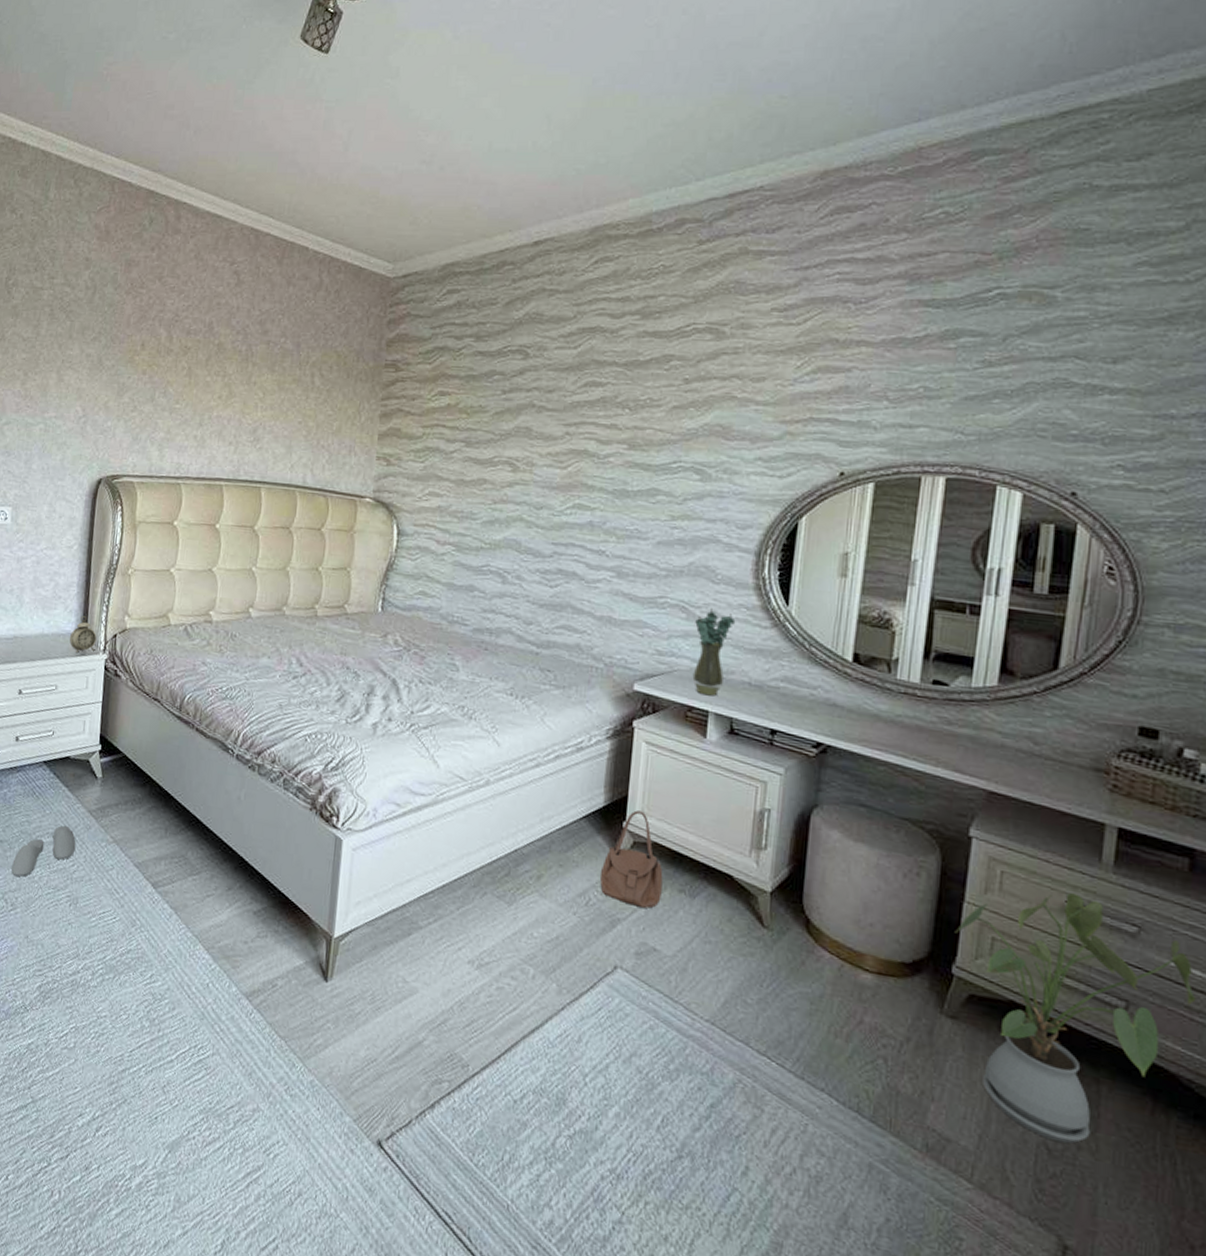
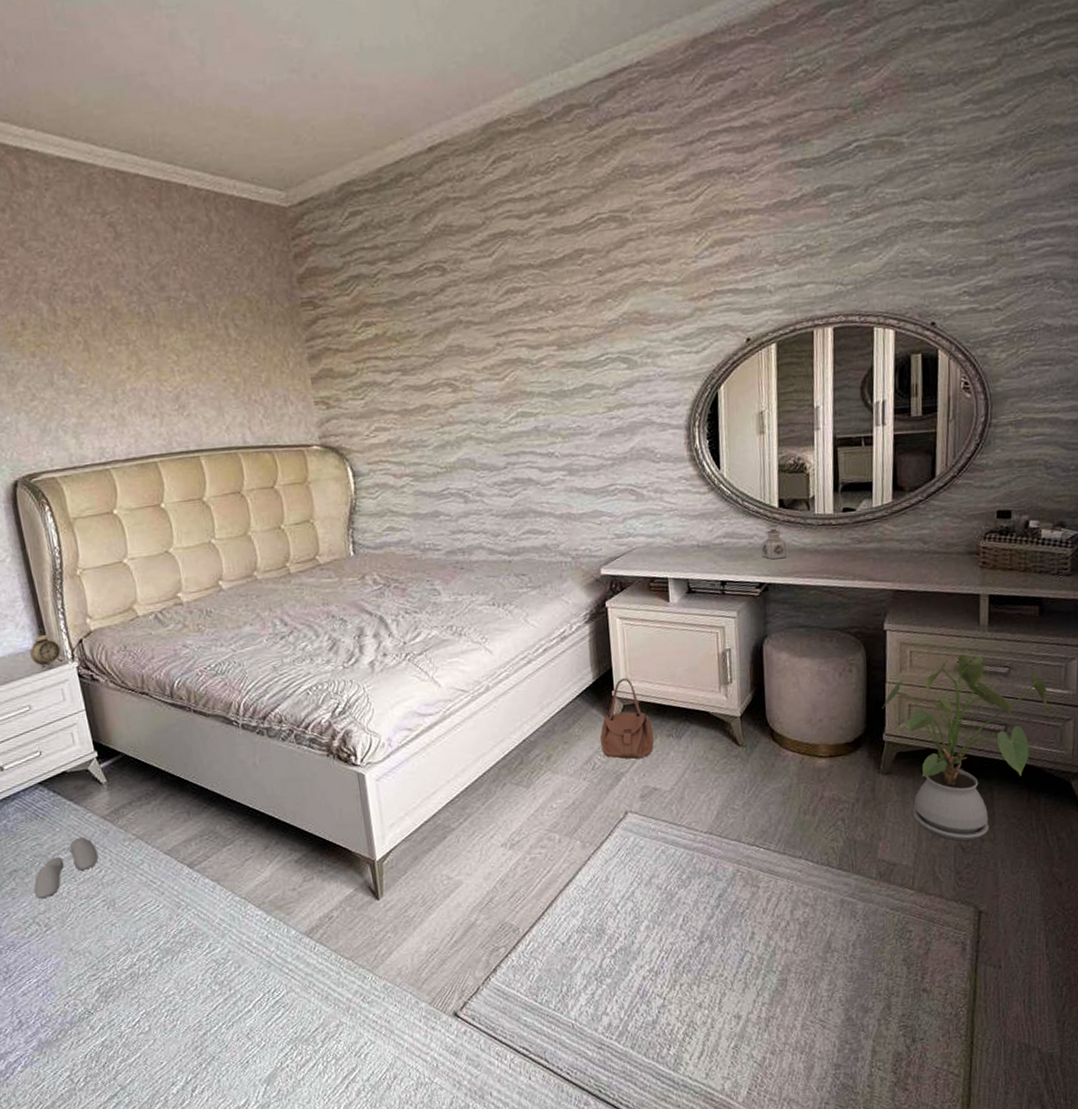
vase: present [692,607,736,696] -> none [644,485,679,565]
perfume bottle: none [824,678,857,721] -> present [761,524,787,560]

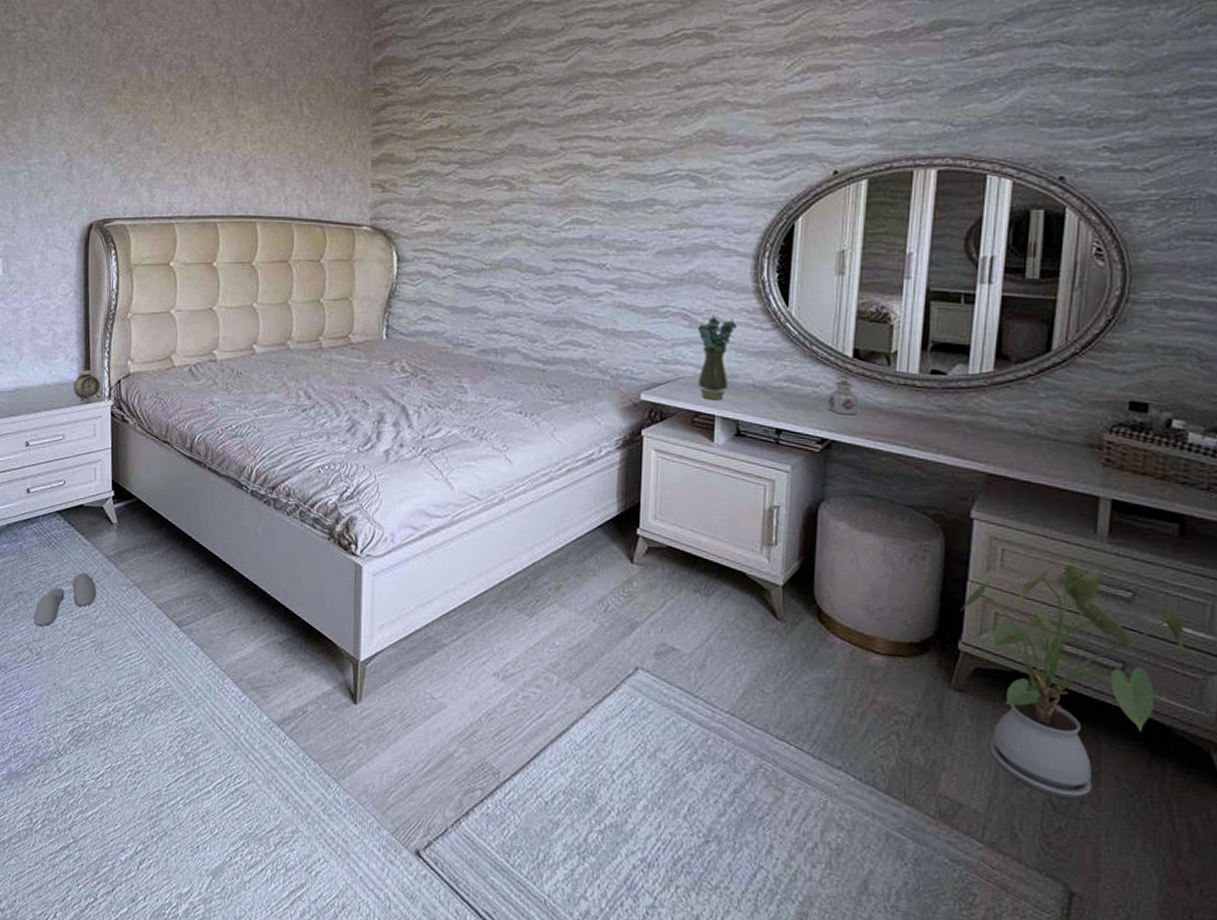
handbag: present [599,678,654,759] -> none [616,517,678,610]
vase: none [644,485,679,565] -> present [697,313,738,401]

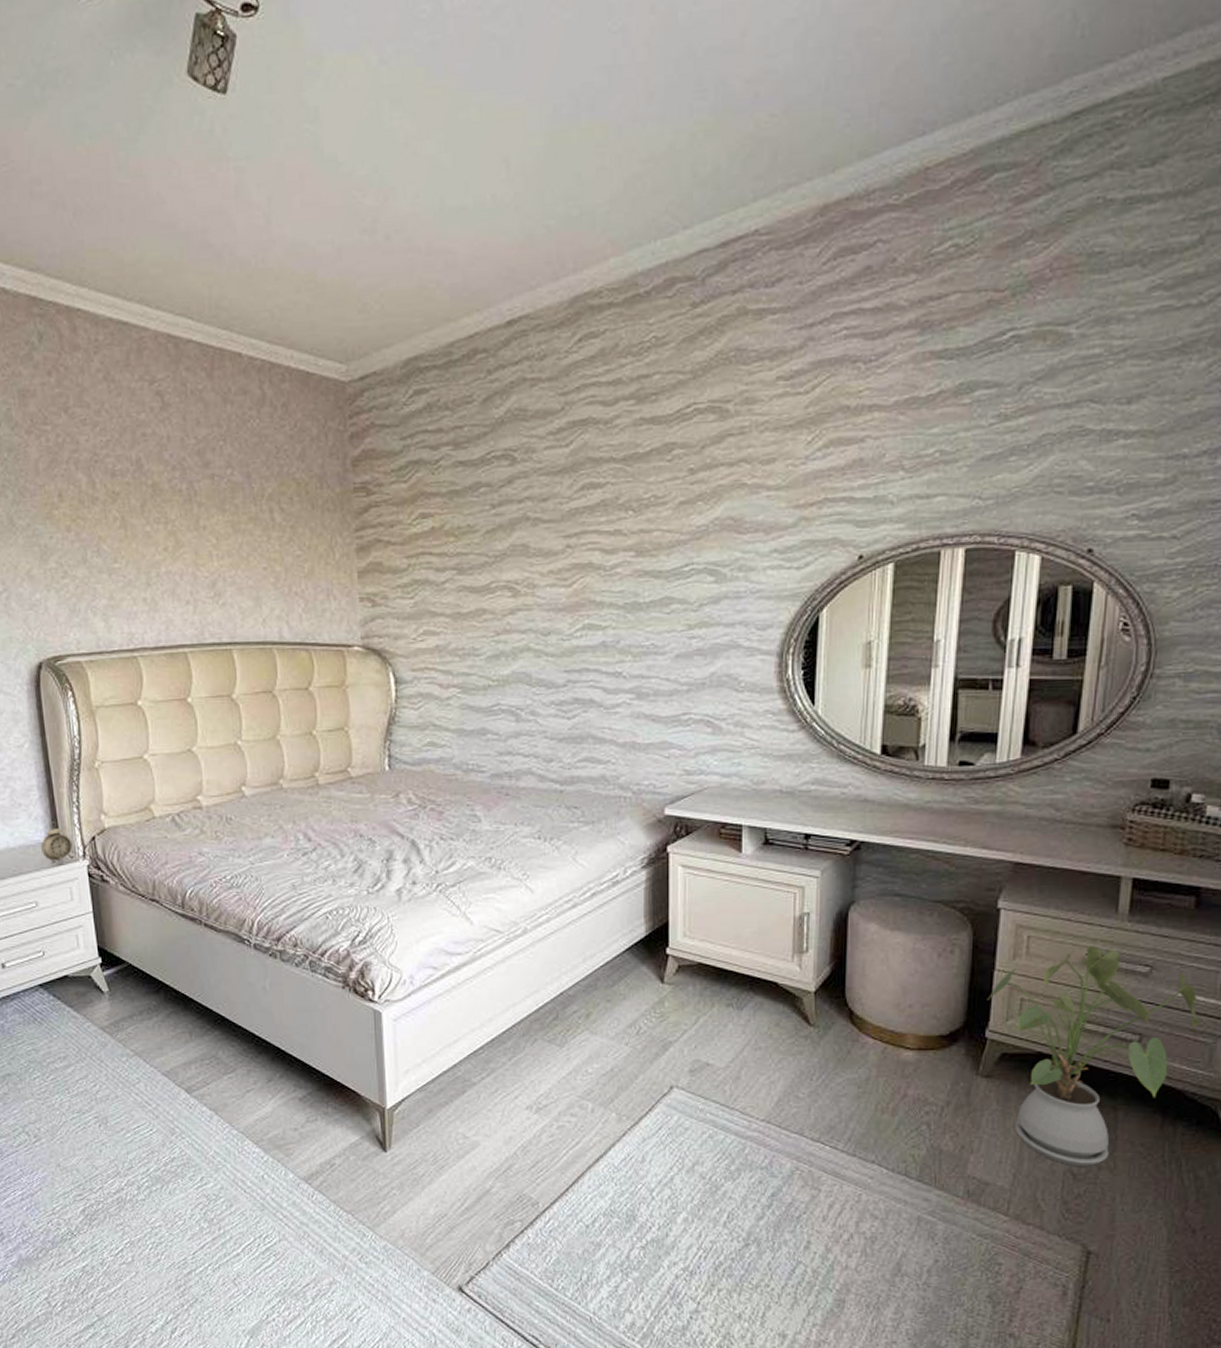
slippers: present [34,572,97,627] -> none [26,1047,94,1108]
vase: present [697,313,738,401] -> none [722,717,763,810]
perfume bottle: present [827,375,859,416] -> none [856,773,887,815]

